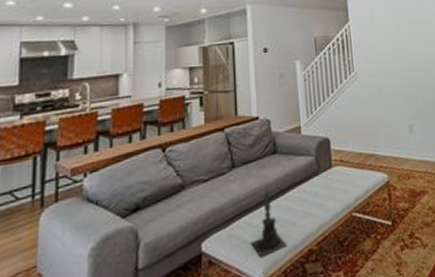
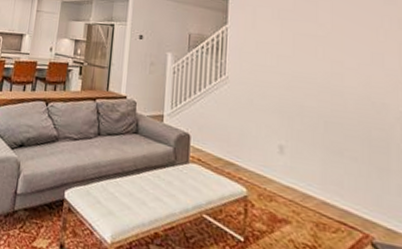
candle holder: present [250,185,287,257] -> none [104,160,136,223]

